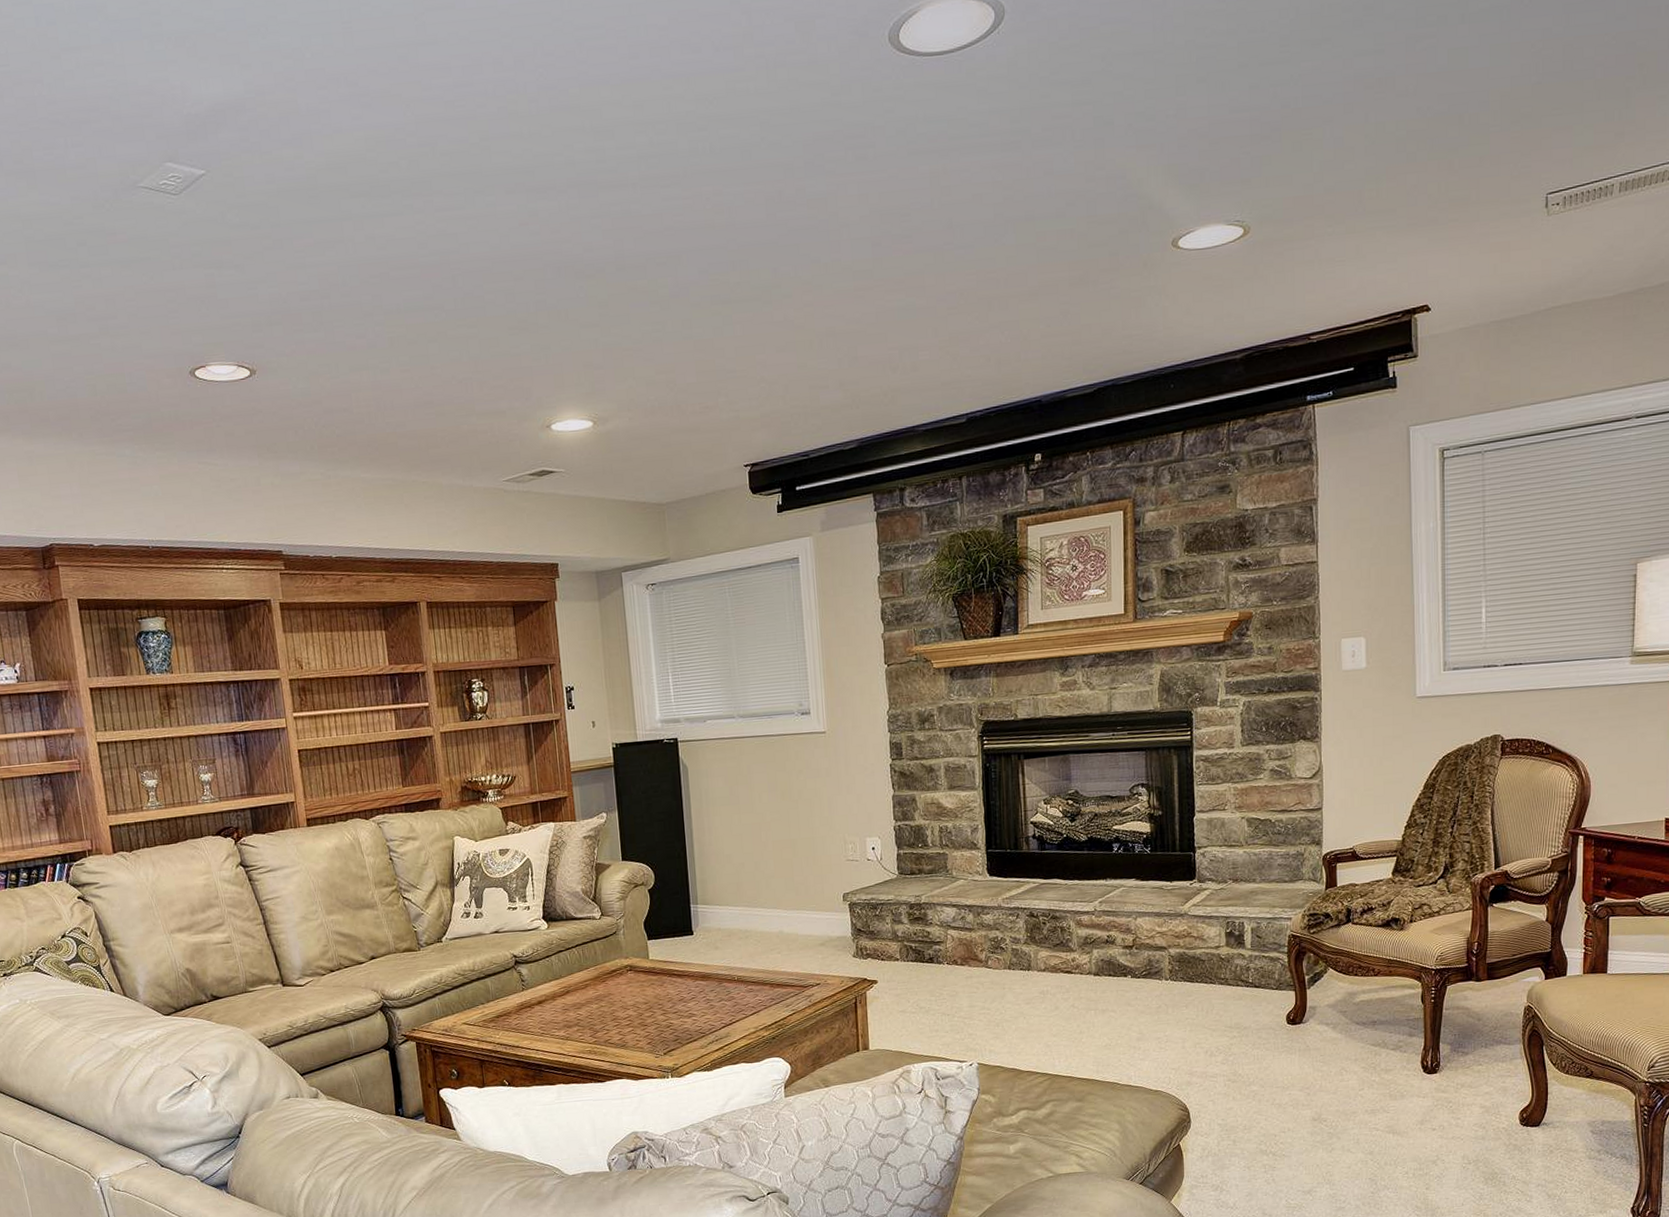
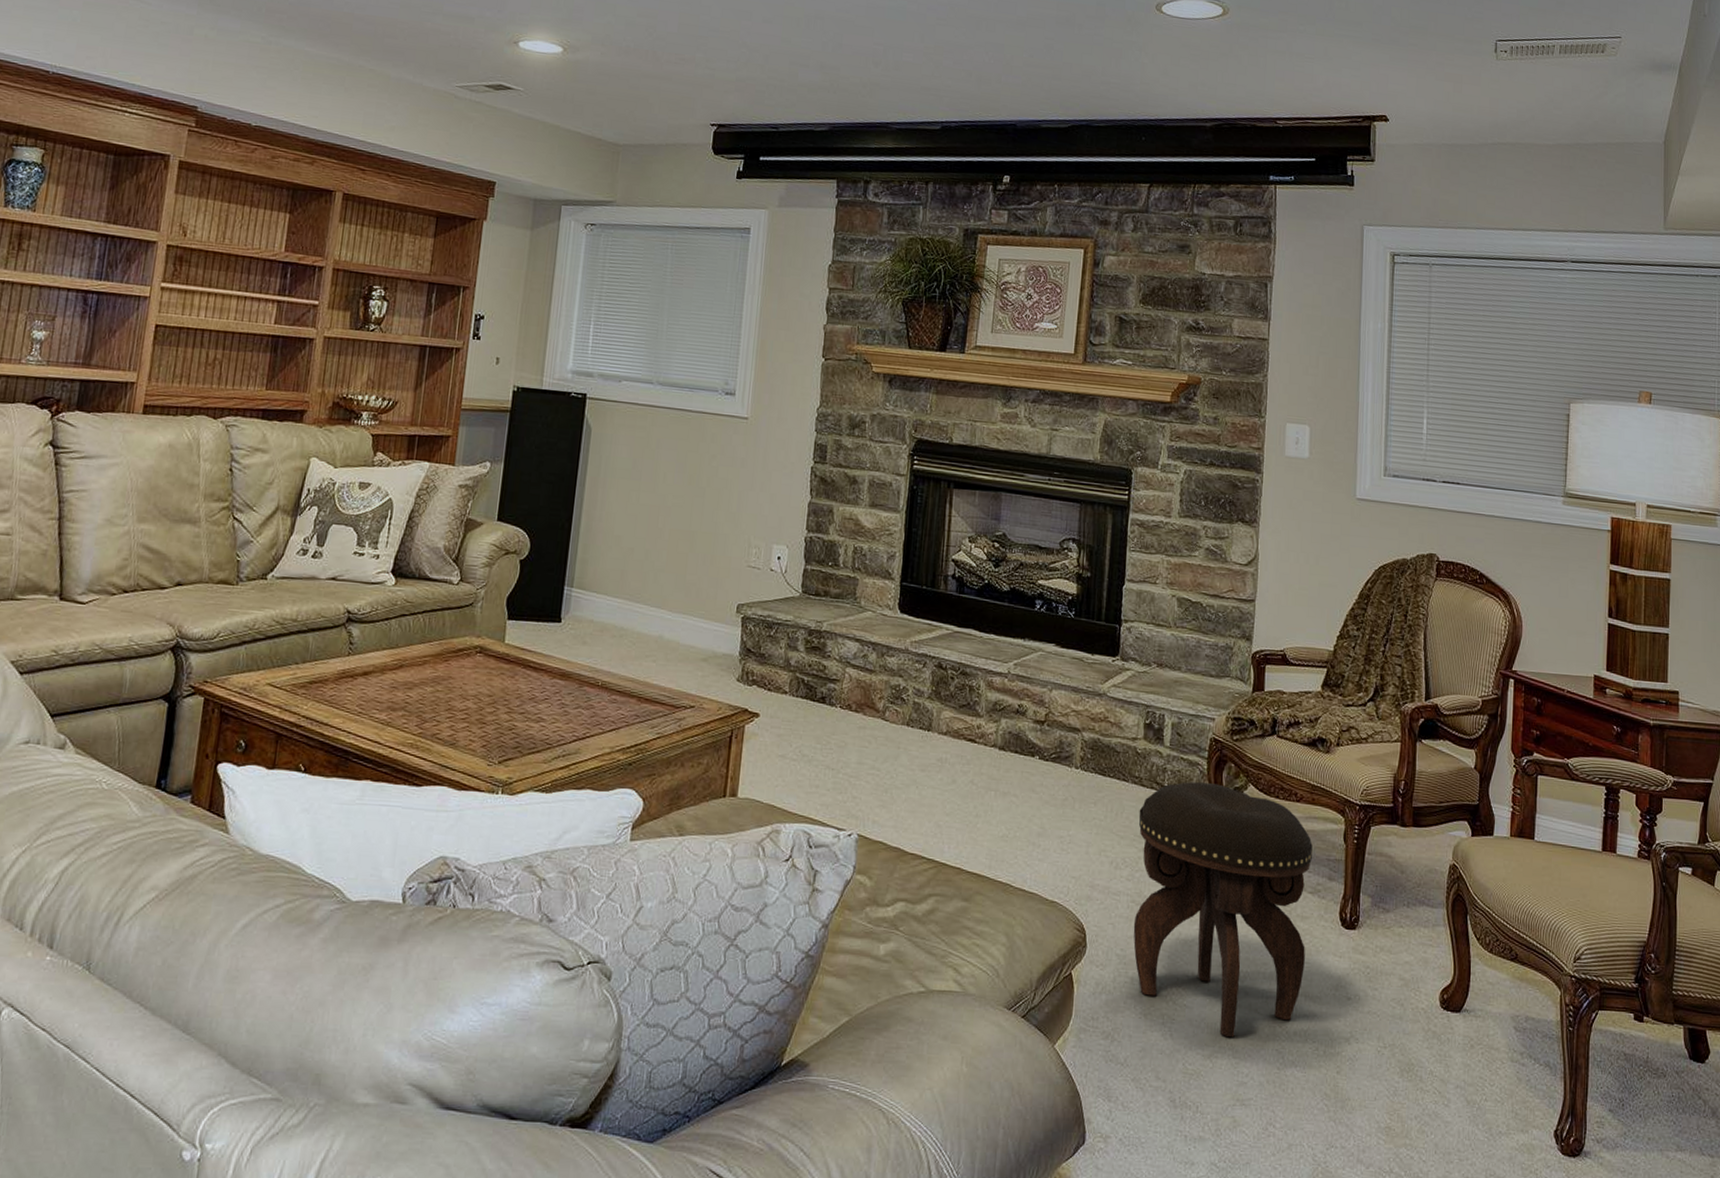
footstool: none [1227,972,1392,1175] -> present [1133,782,1313,1038]

